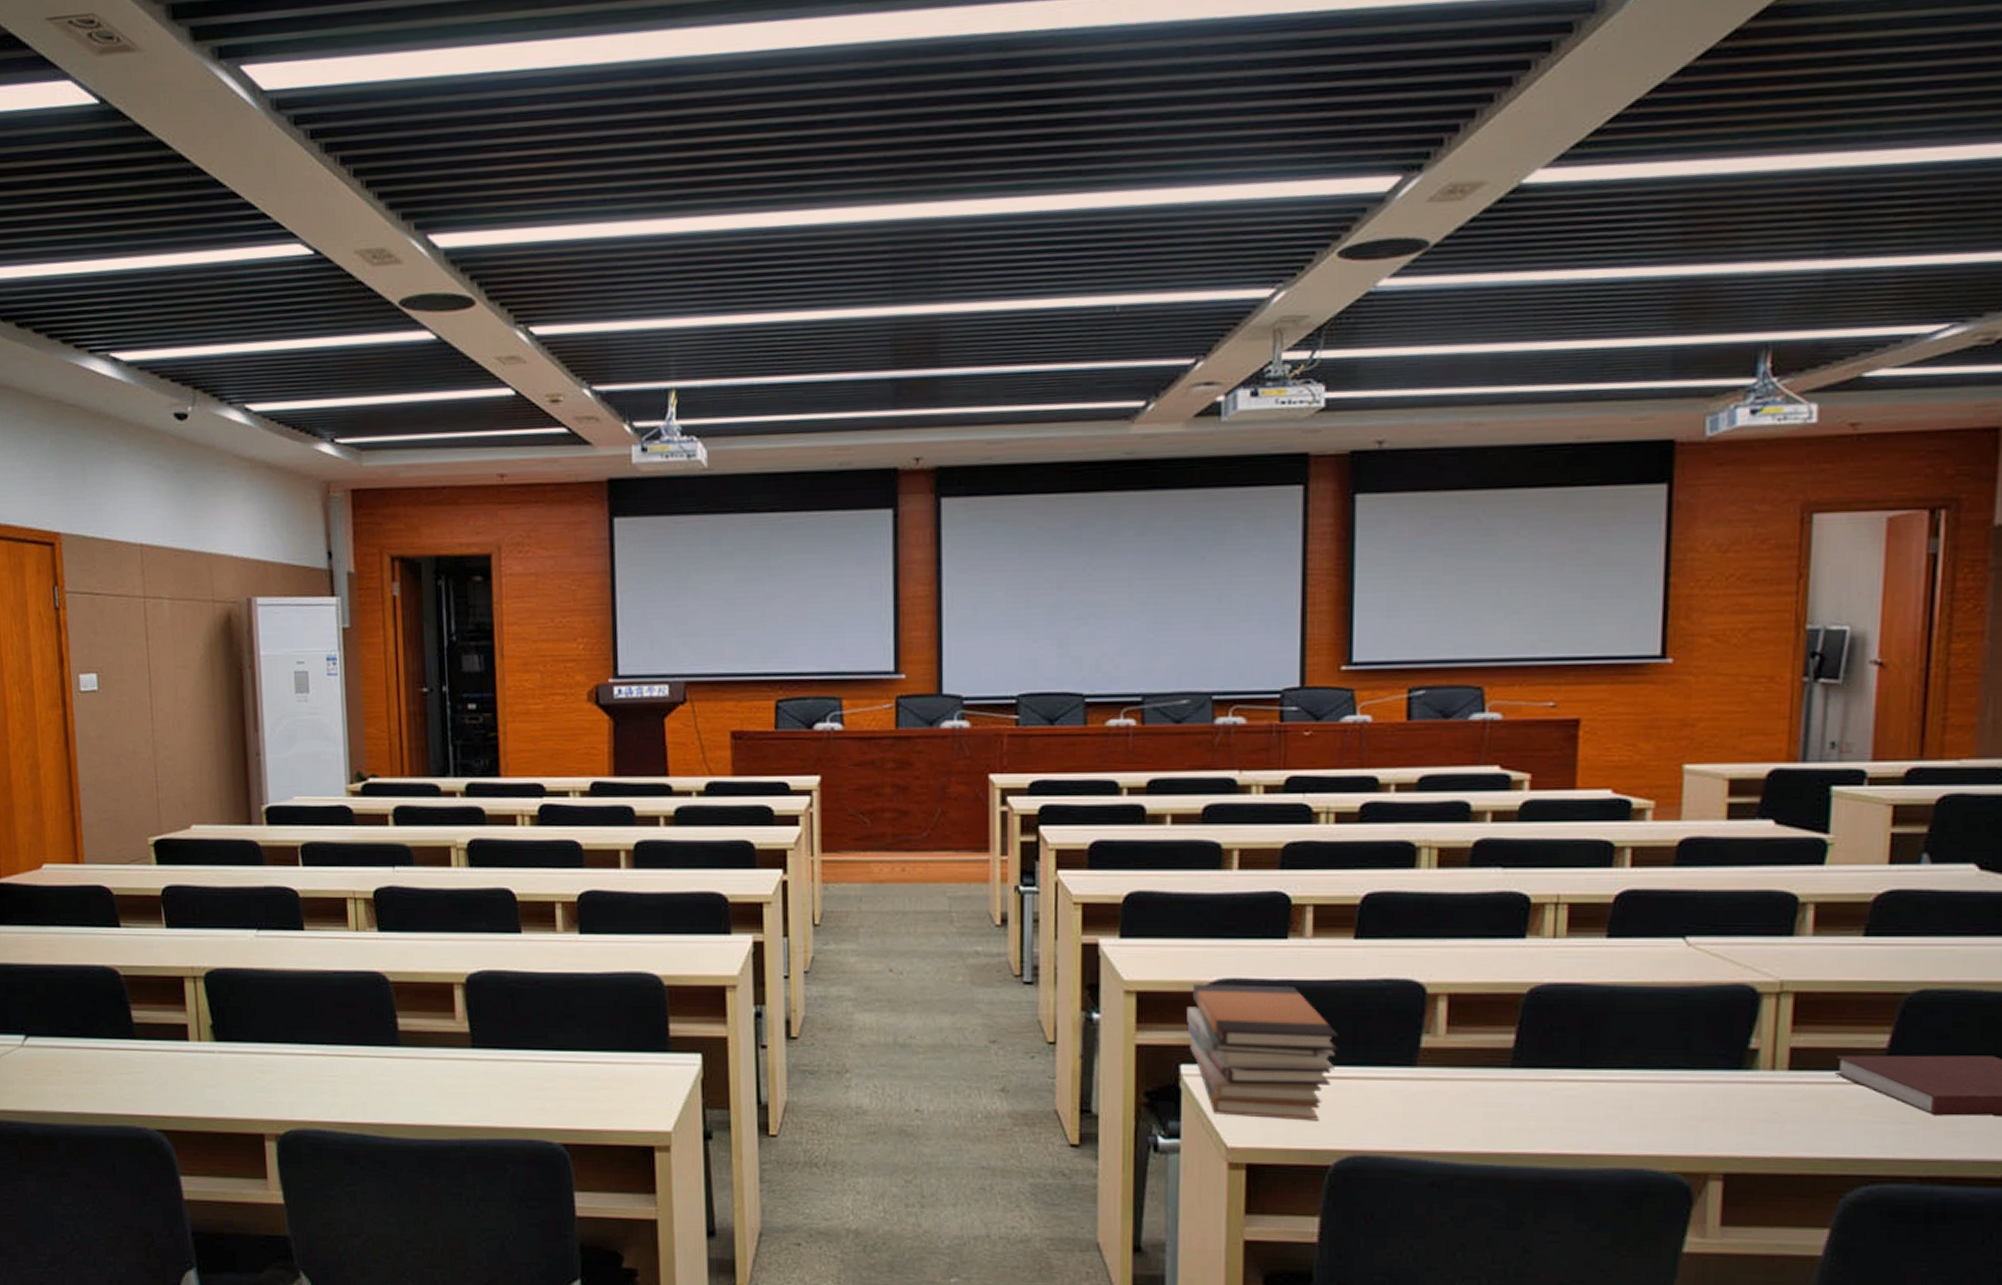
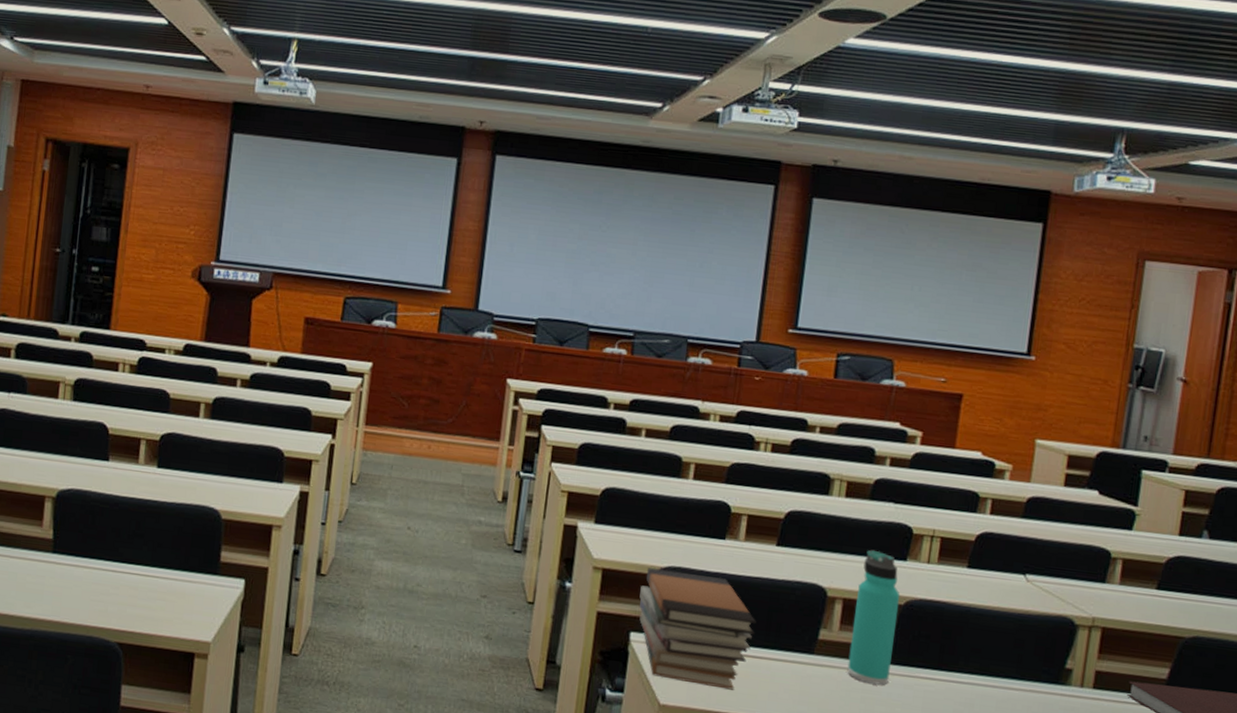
thermos bottle: none [1462,929,1522,1095] -> present [847,549,901,685]

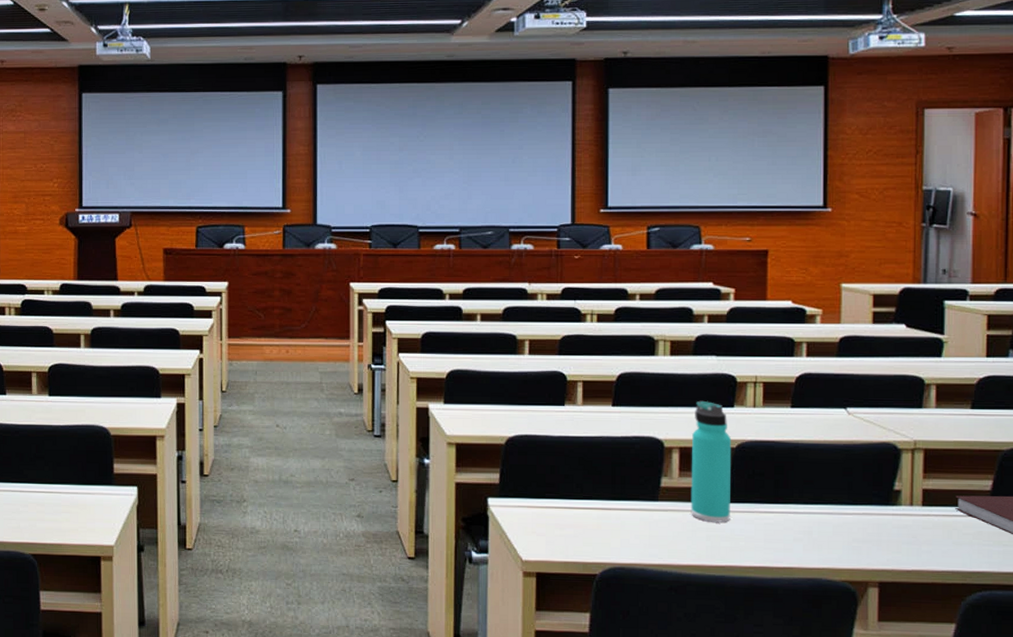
book stack: present [639,567,756,690] -> none [493,437,602,541]

